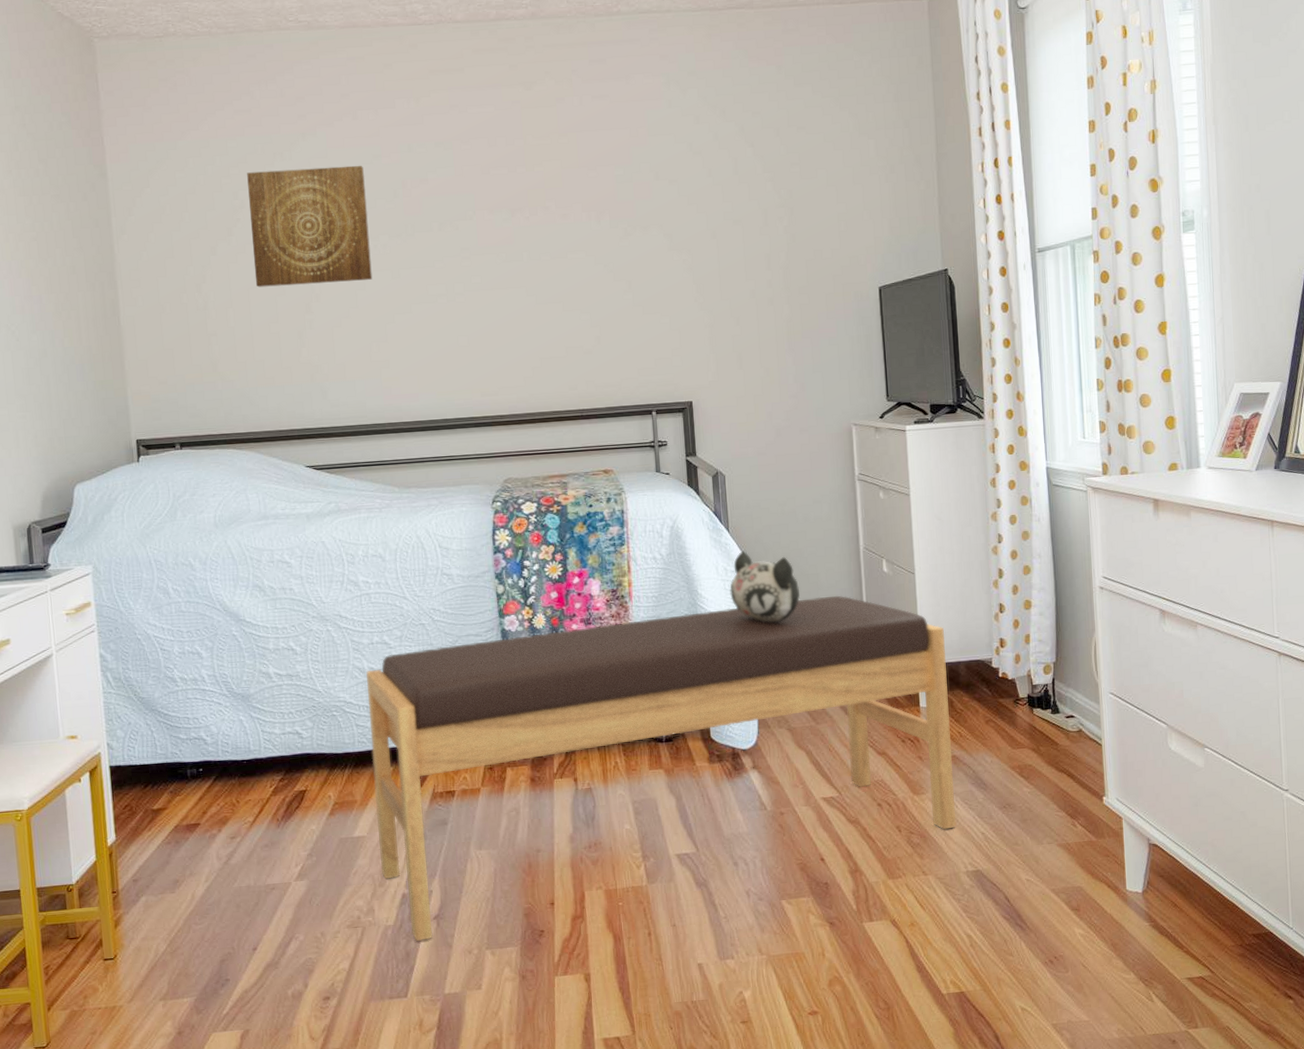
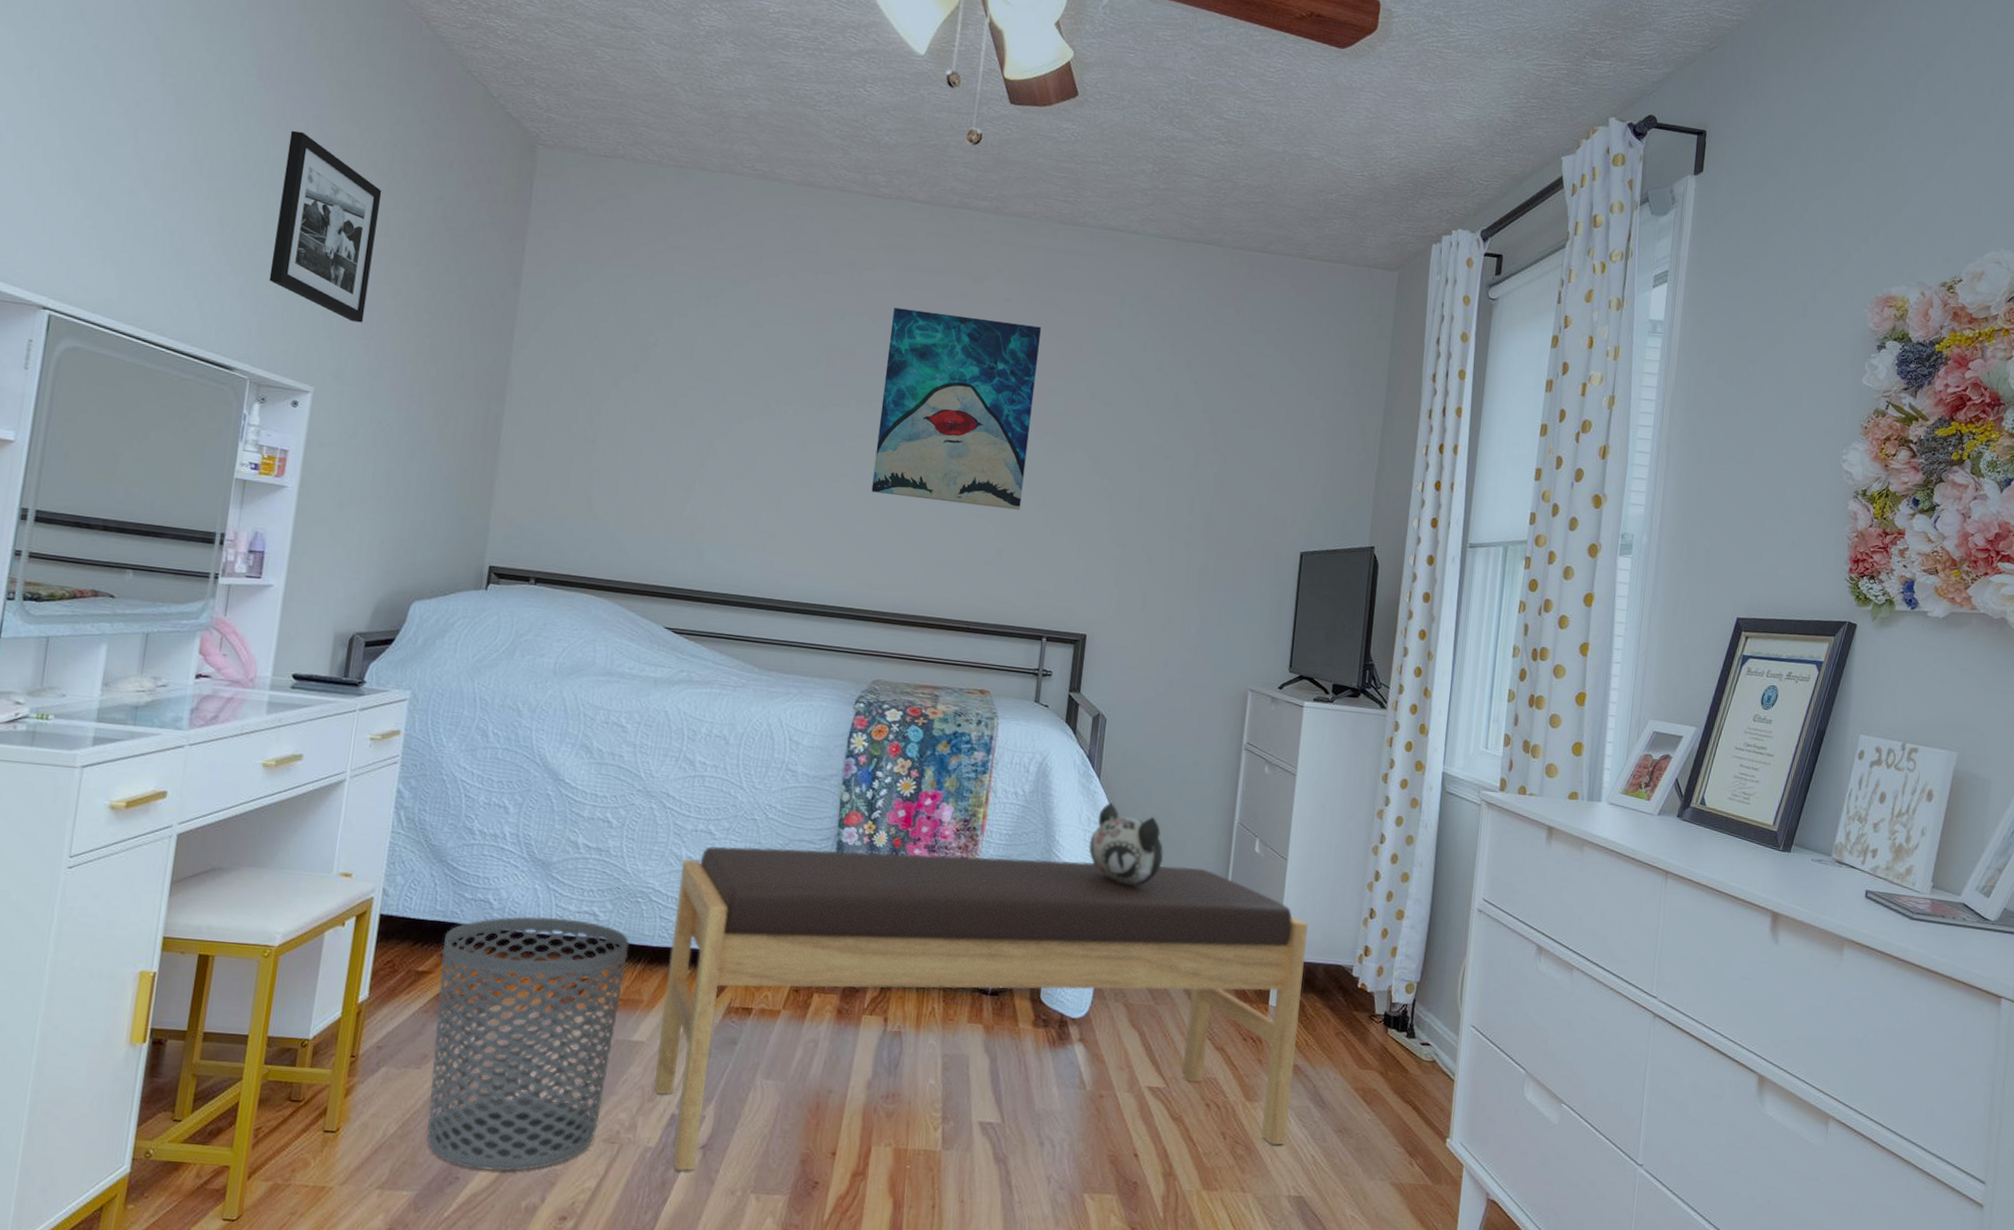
waste bin: none [170,740,340,970] -> present [426,916,629,1171]
wall art: present [247,165,373,288] -> none [652,311,791,445]
wall art: none [455,120,609,307] -> present [871,307,1041,510]

